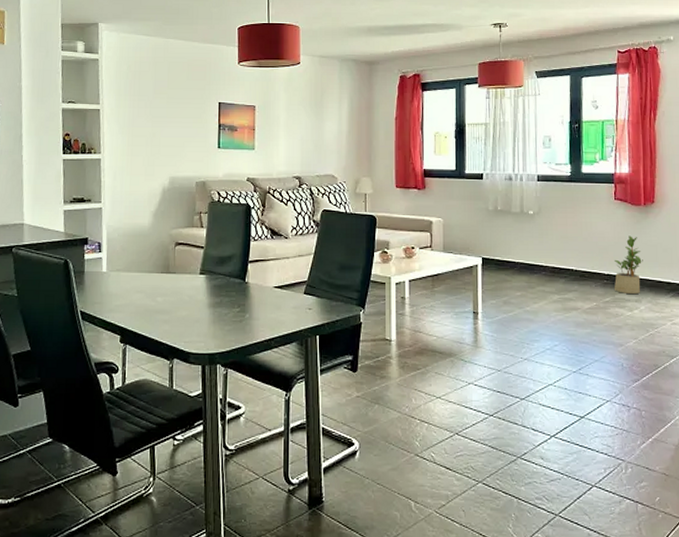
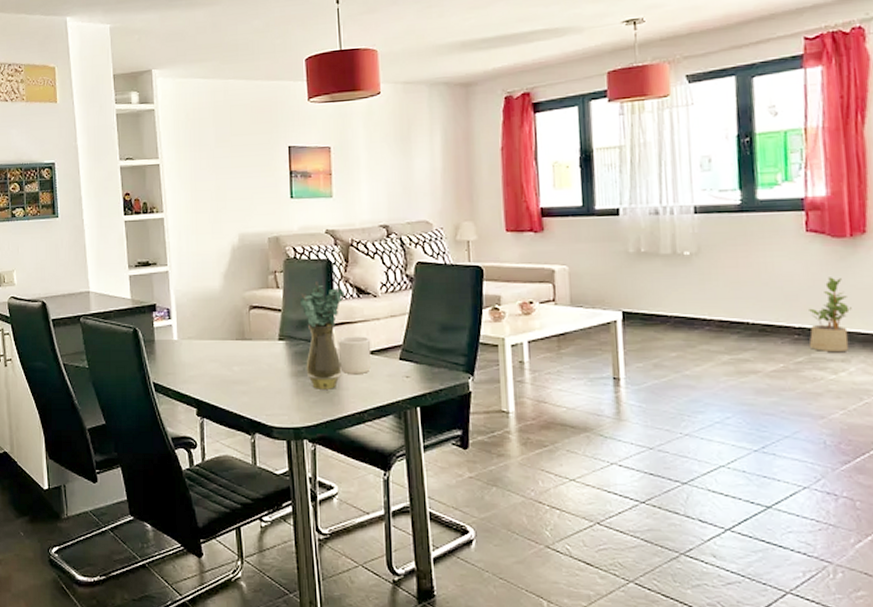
vase: none [220,223,260,319] -> present [299,282,345,389]
mug: none [252,272,281,305] -> present [338,336,372,373]

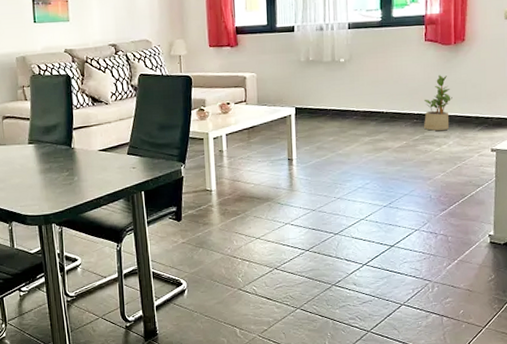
vase: present [299,282,345,389] -> none [44,93,82,183]
mug: present [338,336,372,373] -> none [77,137,105,168]

